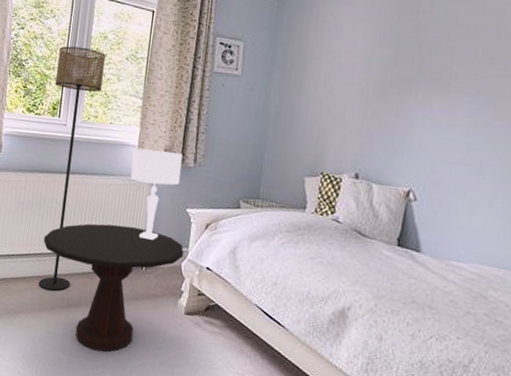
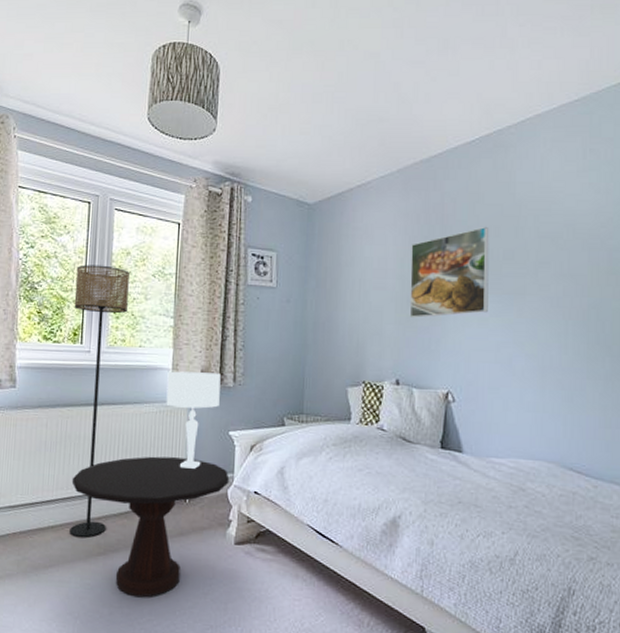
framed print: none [374,25,468,114] -> present [409,227,489,319]

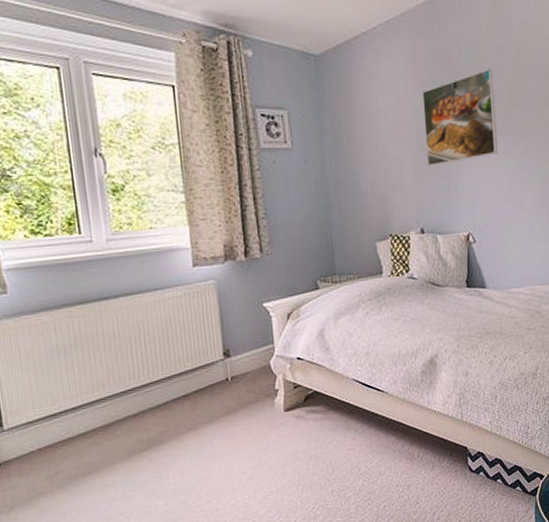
floor lamp: present [69,264,130,537] -> none [56,141,146,438]
side table: present [71,456,230,598] -> none [97,336,271,483]
table lamp: present [166,371,221,469] -> none [187,246,249,348]

